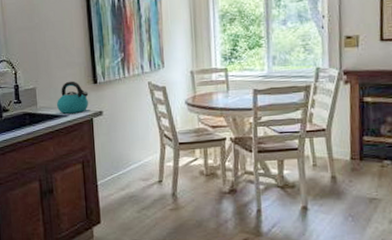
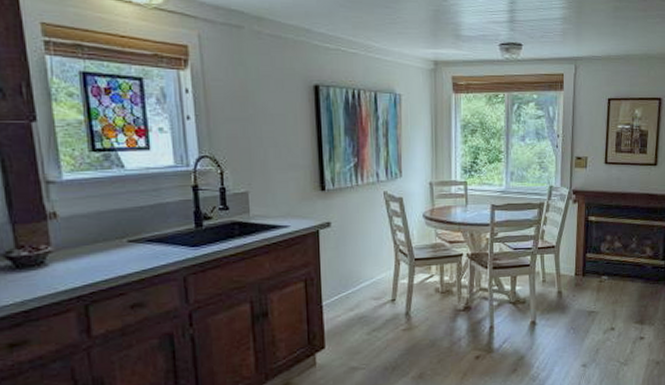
kettle: present [56,81,89,114] -> none [274,186,315,224]

